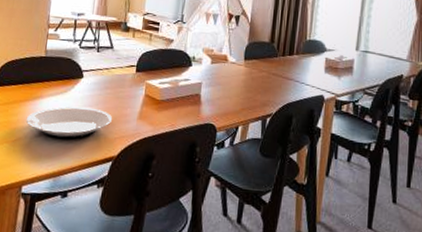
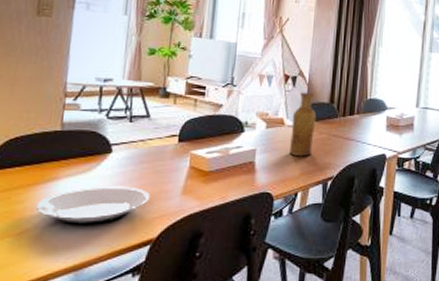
vase: none [232,31,258,93] -> present [289,92,317,157]

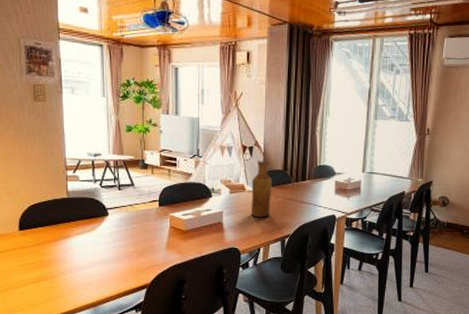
plate: present [35,186,151,225] -> none [58,242,142,272]

